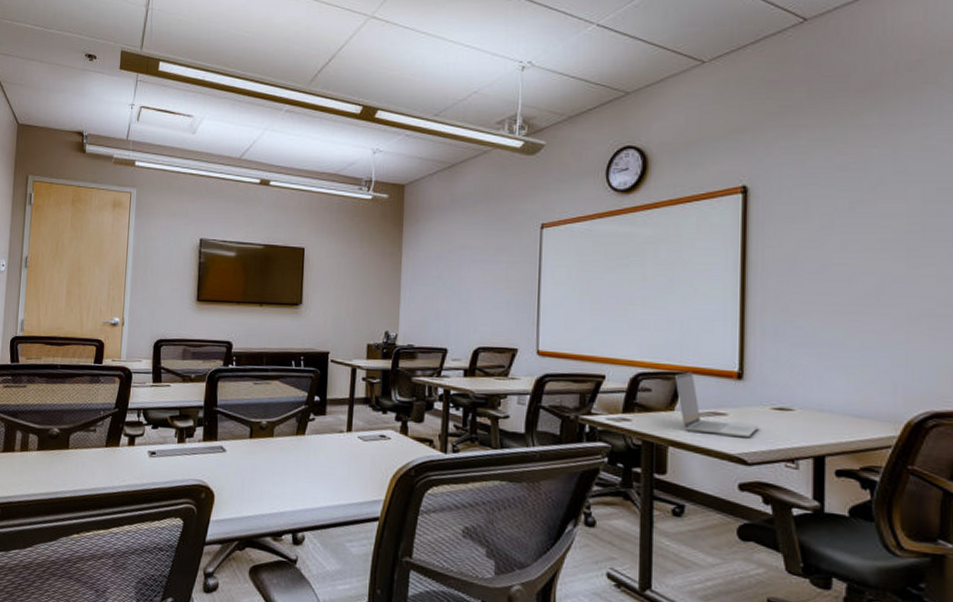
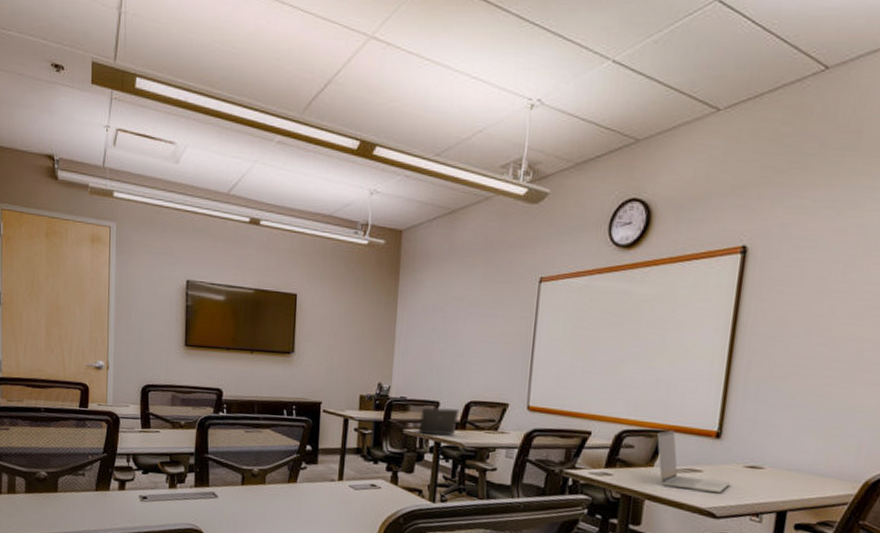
laptop: none [421,354,468,383] -> present [412,407,460,436]

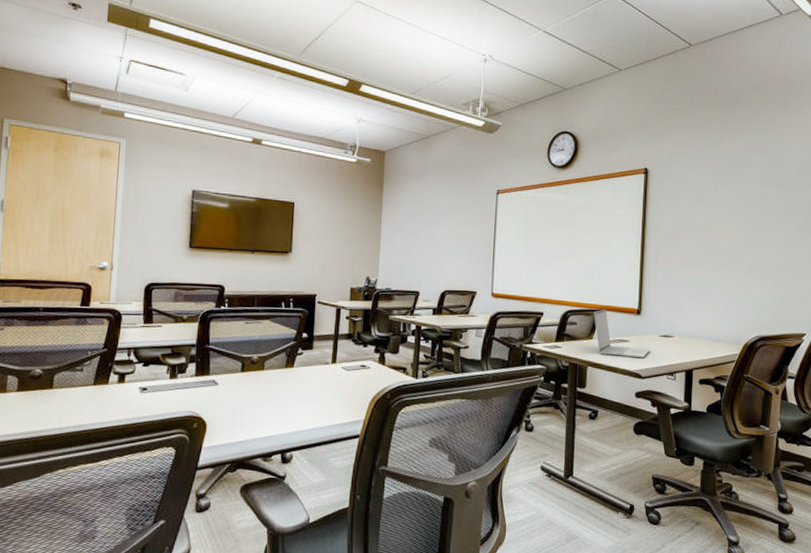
laptop: present [412,407,460,436] -> none [397,296,436,320]

